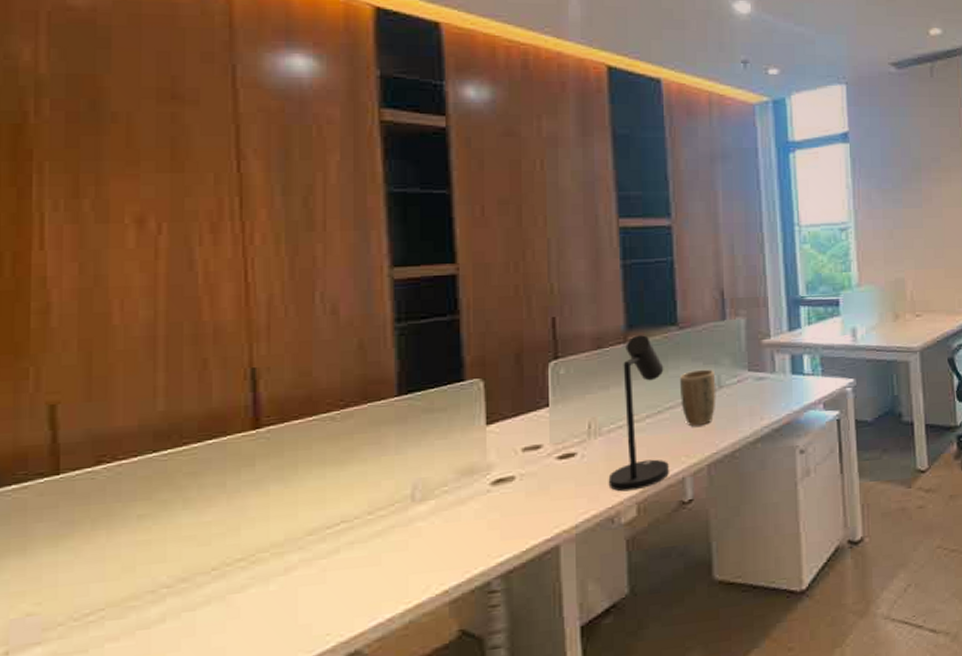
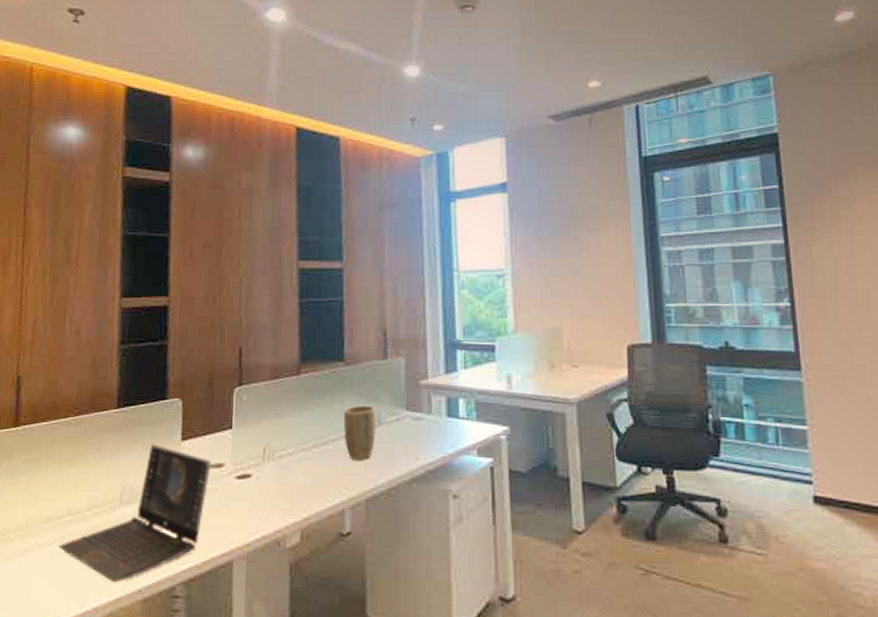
laptop computer: none [333,432,526,589] -> present [59,444,212,583]
desk lamp: present [608,335,669,492] -> none [277,369,331,517]

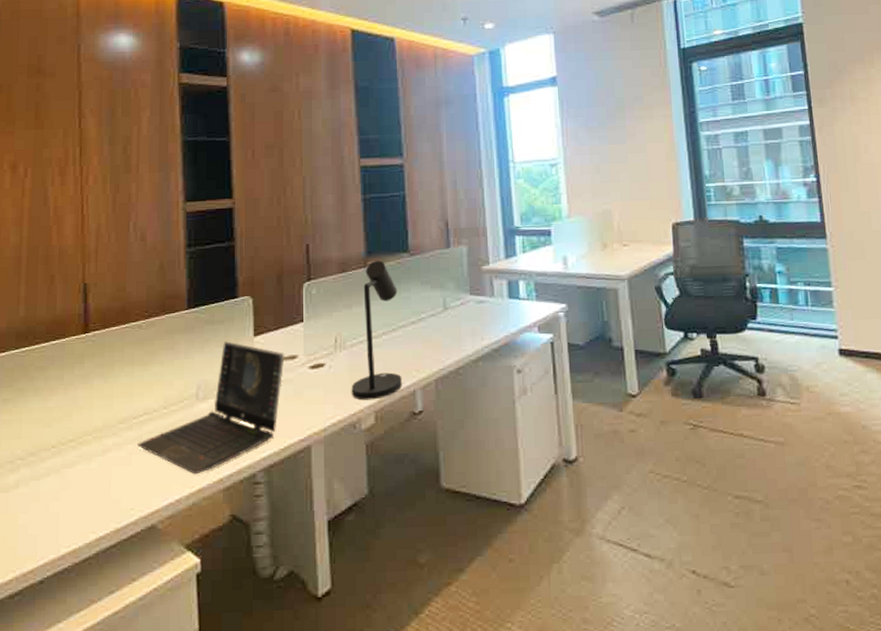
desk lamp: none [277,369,331,517] -> present [351,261,402,401]
plant pot: present [344,405,376,460] -> none [411,292,442,344]

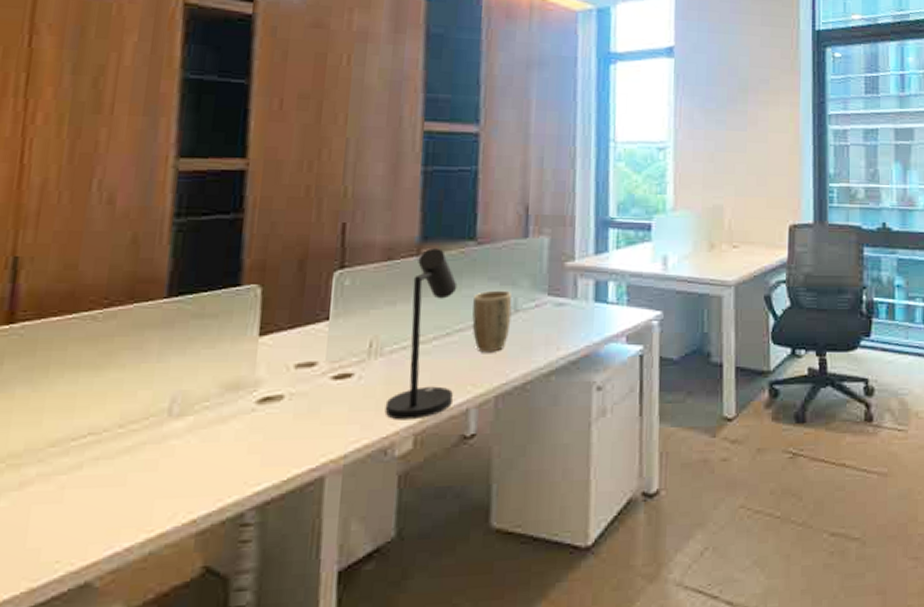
laptop computer: present [137,341,285,475] -> none [74,341,300,515]
plant pot: none [411,292,442,344] -> present [472,290,512,353]

